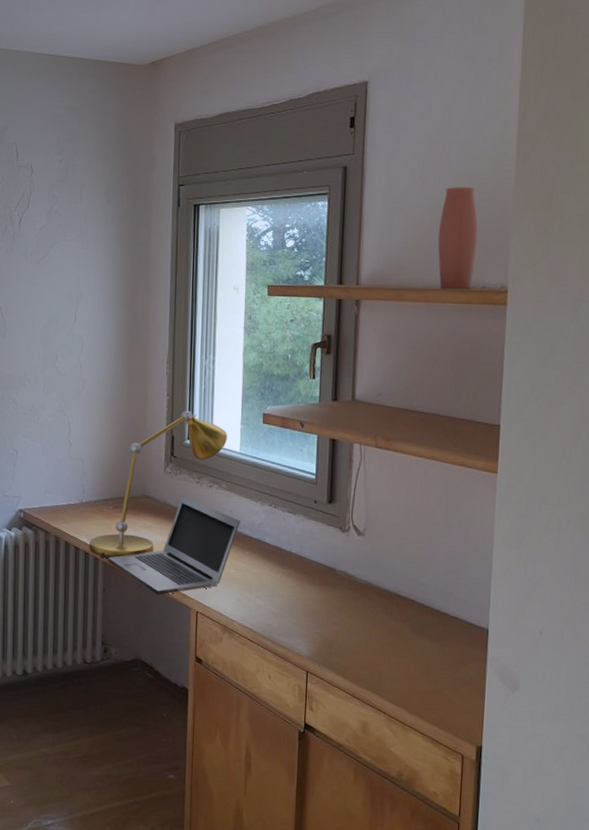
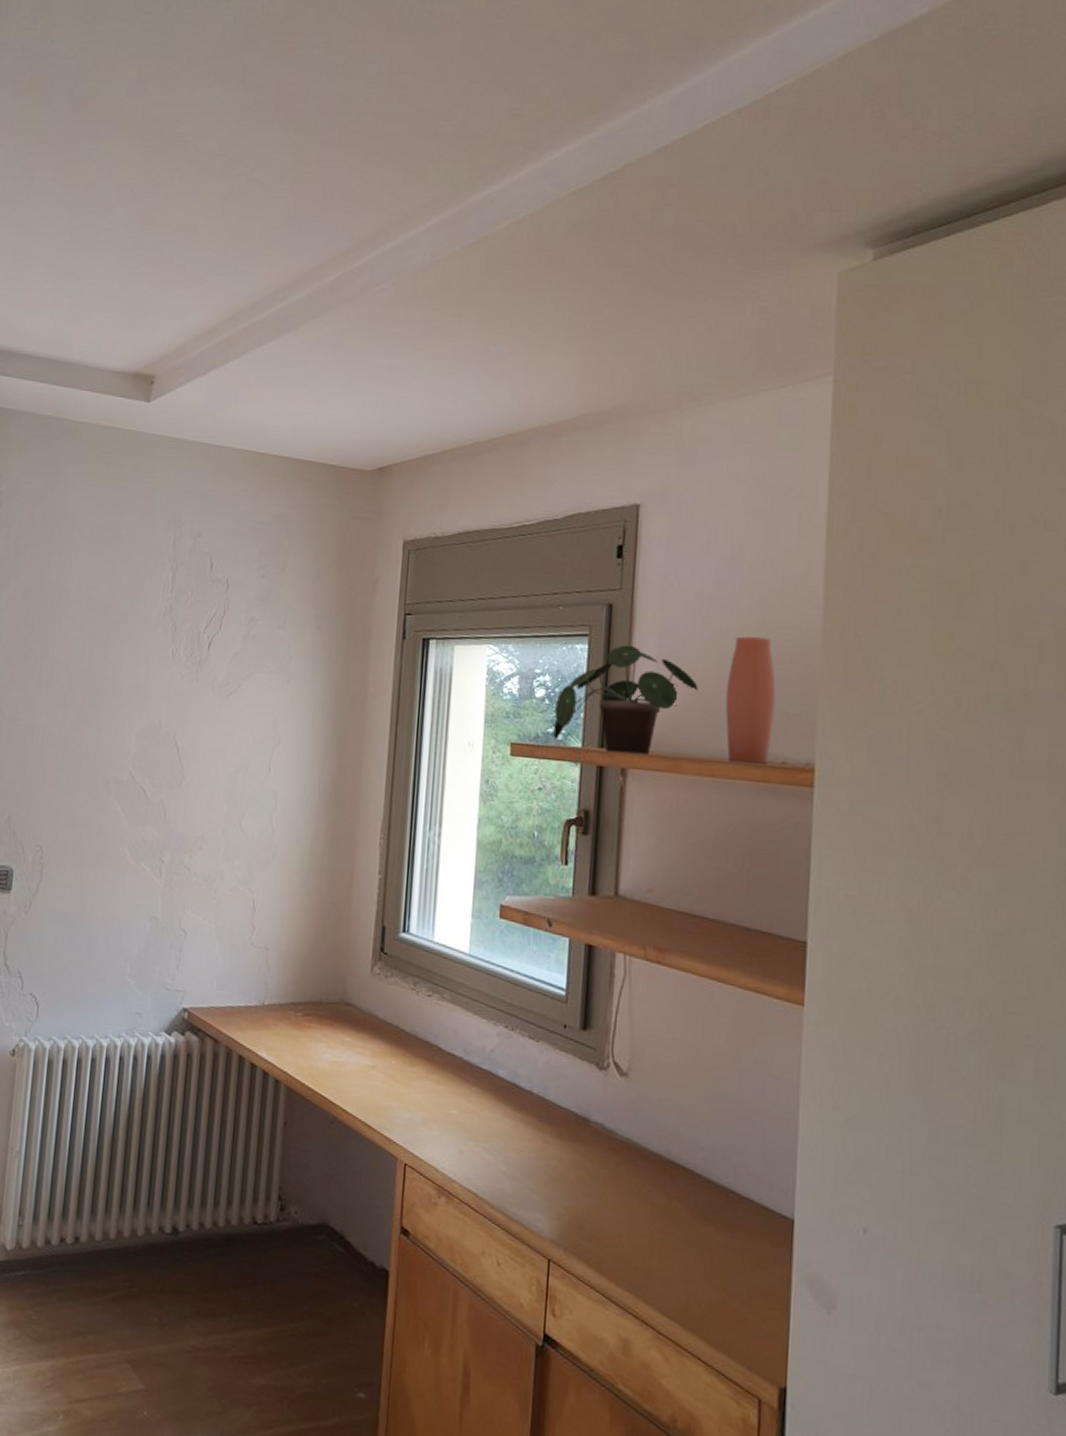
desk lamp: present [88,410,227,559] -> none [268,893,454,1083]
laptop: present [108,495,240,595] -> none [292,1004,467,1138]
potted plant: none [301,200,416,288] -> present [553,644,698,755]

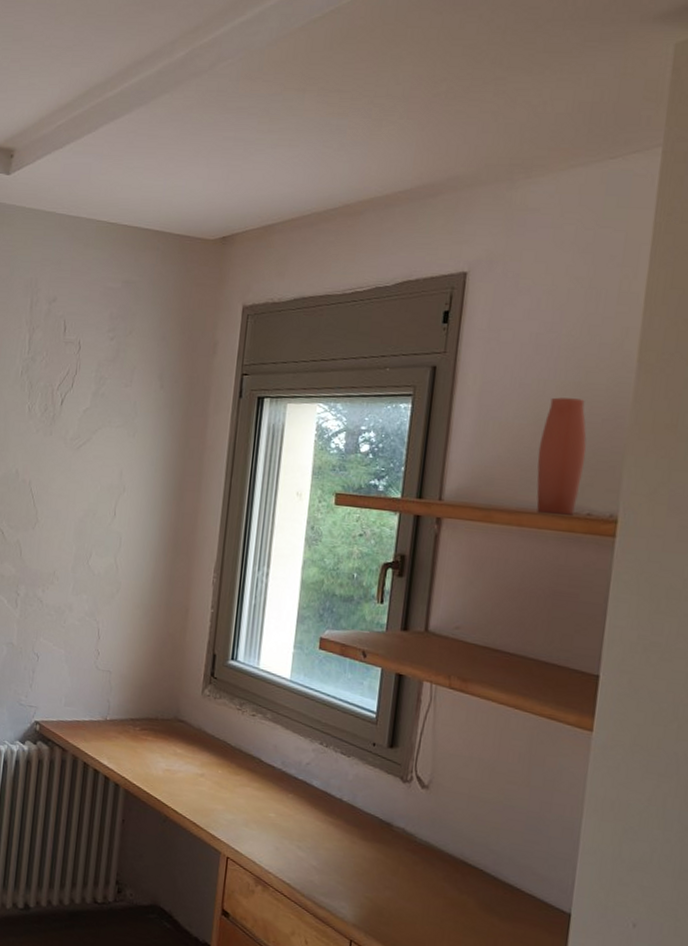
potted plant: present [553,644,698,755] -> none [375,404,513,506]

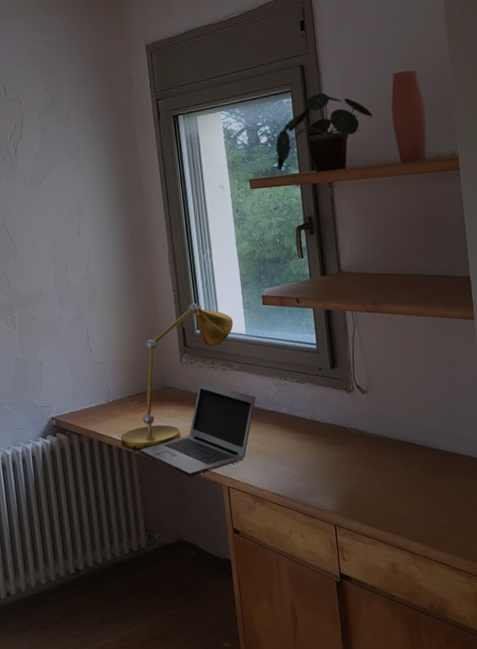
desk lamp: none [109,626,277,787] -> present [120,303,233,452]
laptop: none [130,722,285,835] -> present [139,381,256,477]
potted plant: none [375,404,513,506] -> present [275,92,372,173]

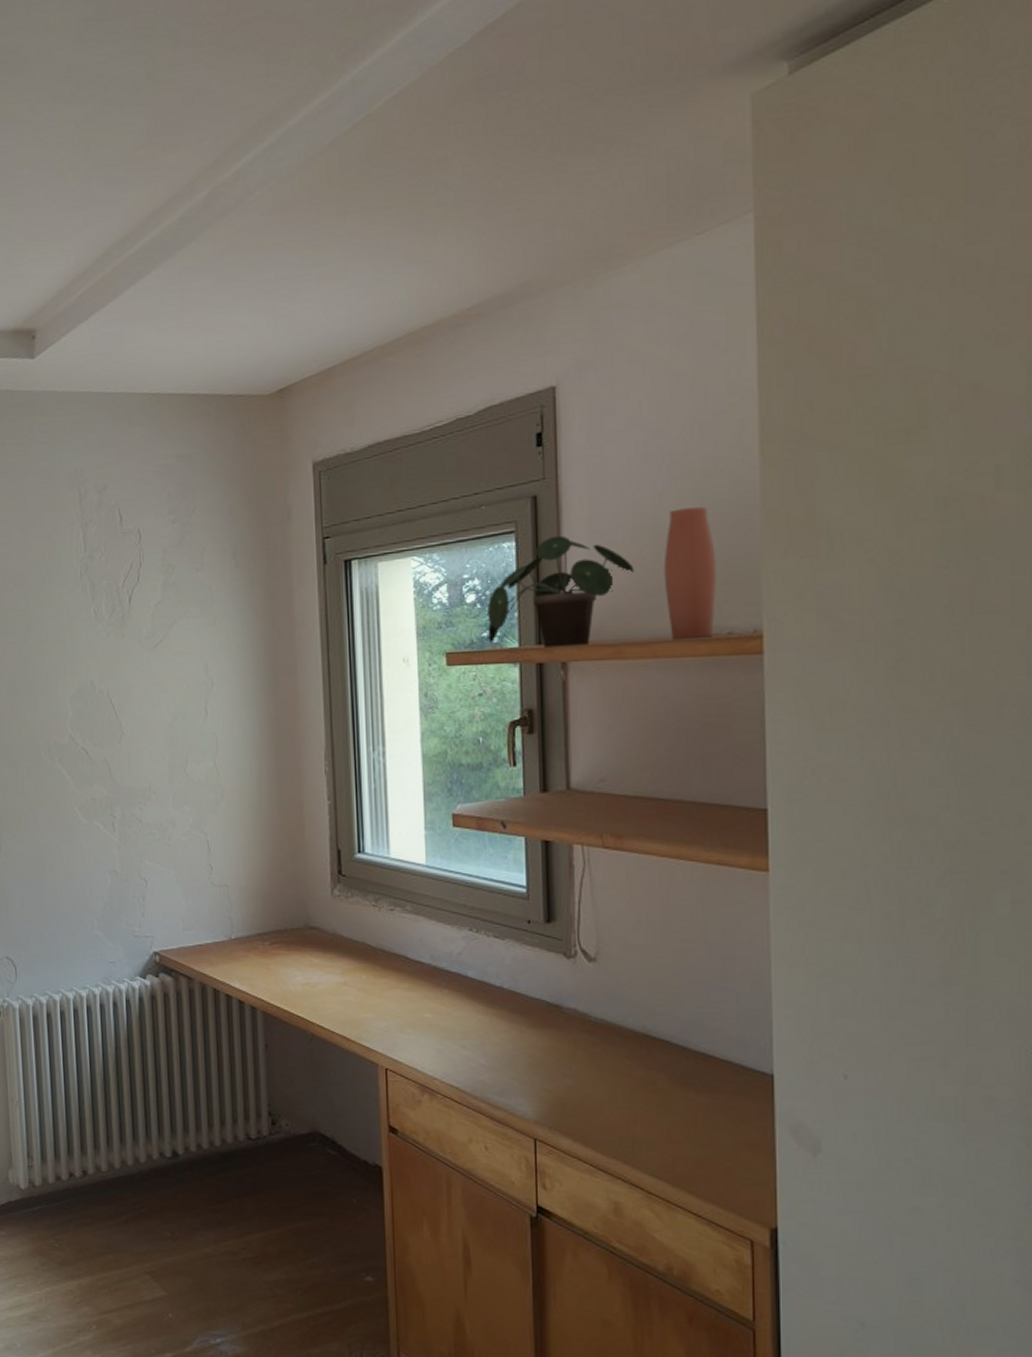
desk lamp: present [120,303,233,452] -> none [243,816,408,1008]
laptop: present [139,381,256,477] -> none [268,923,433,1050]

